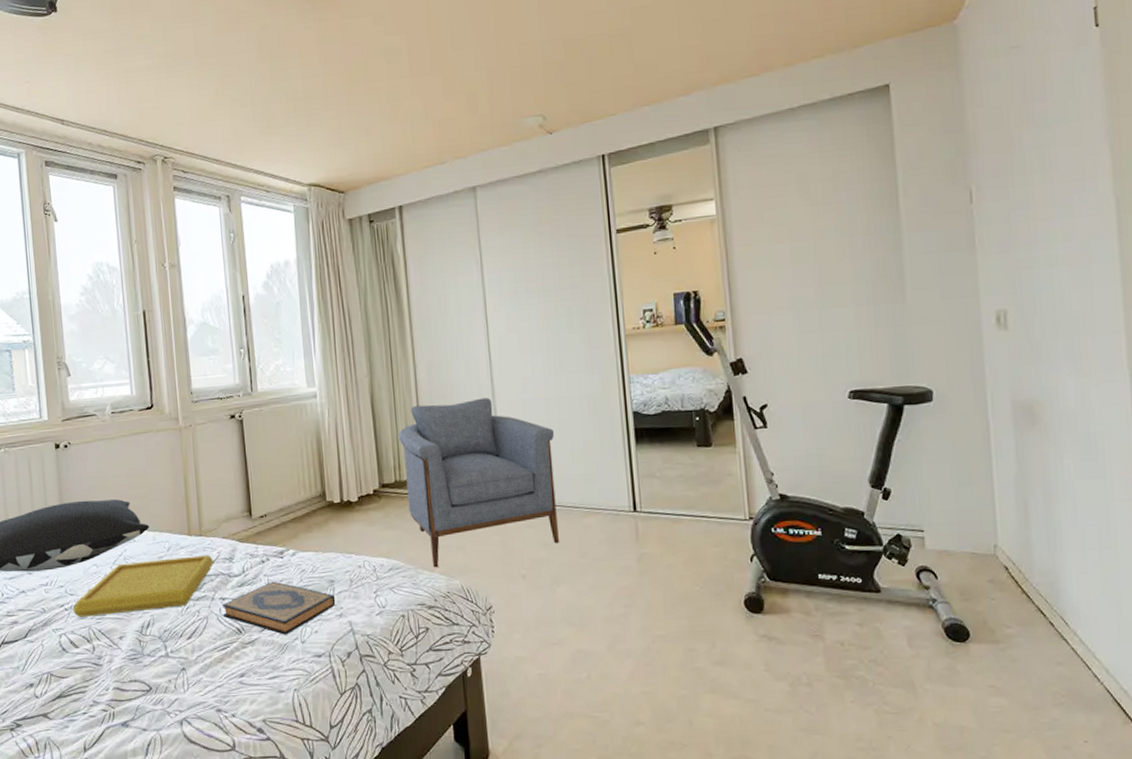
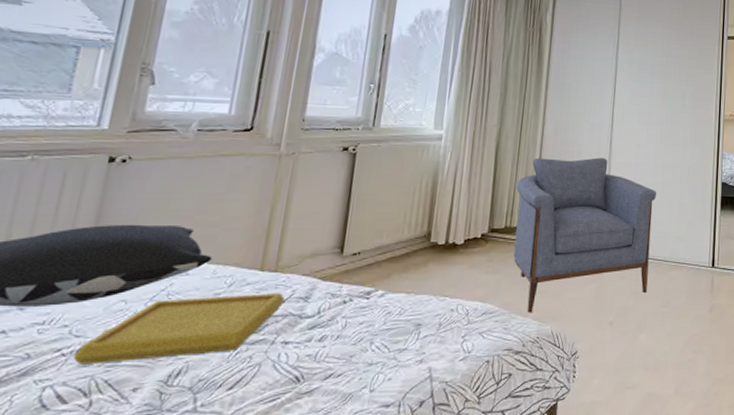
hardback book: present [222,581,336,635] -> none [280,323,419,383]

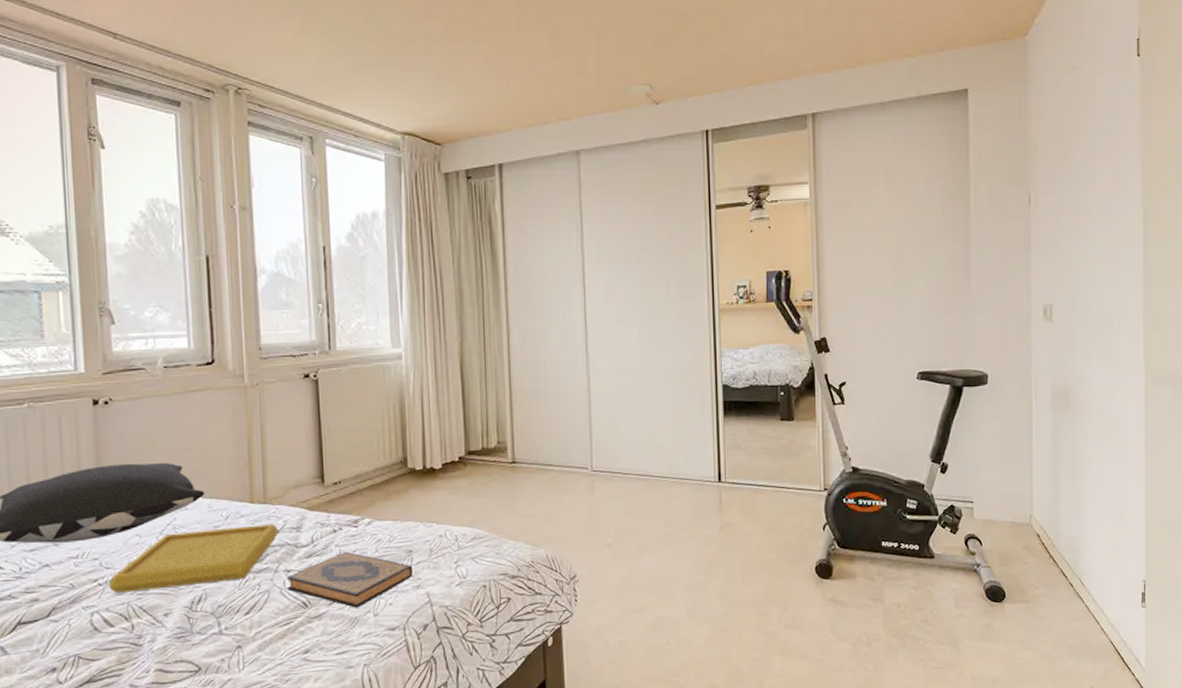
hardback book: none [280,323,419,383] -> present [286,551,413,608]
armchair: present [513,158,657,313] -> none [488,366,647,537]

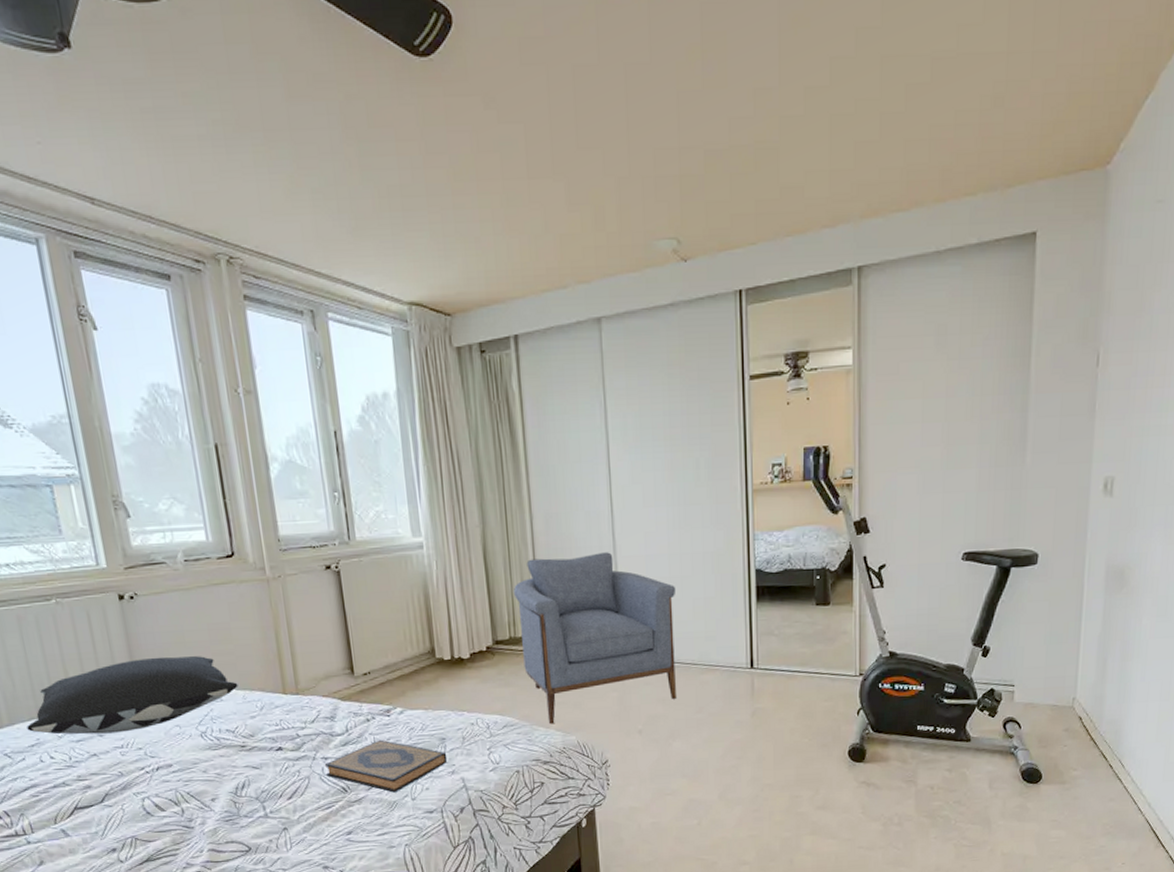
serving tray: present [108,524,280,593] -> none [155,714,314,780]
armchair: none [488,366,647,537] -> present [514,552,676,725]

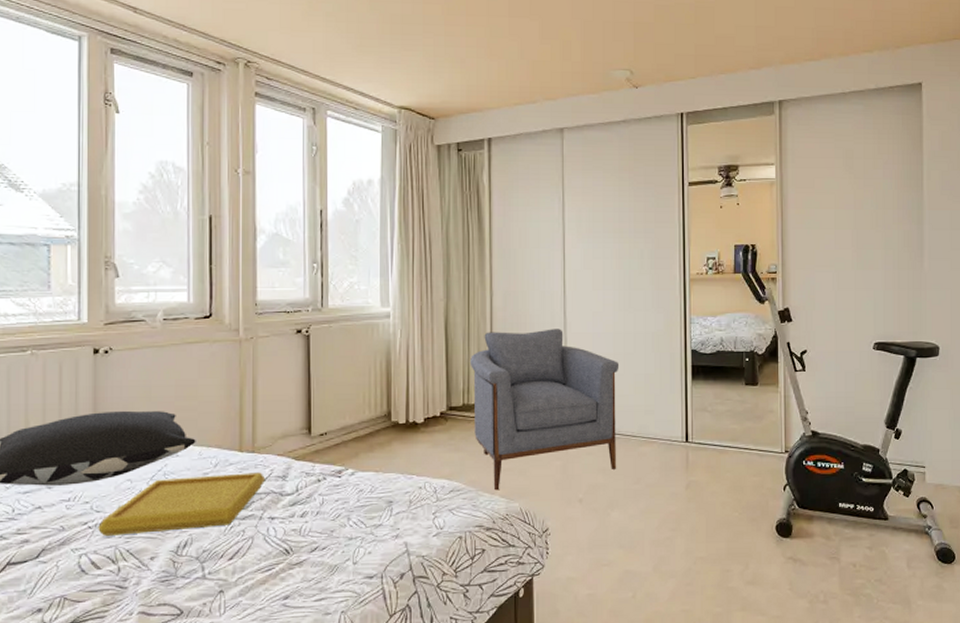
serving tray: none [155,714,314,780] -> present [98,472,266,536]
hardback book: present [324,739,448,793] -> none [270,500,393,556]

